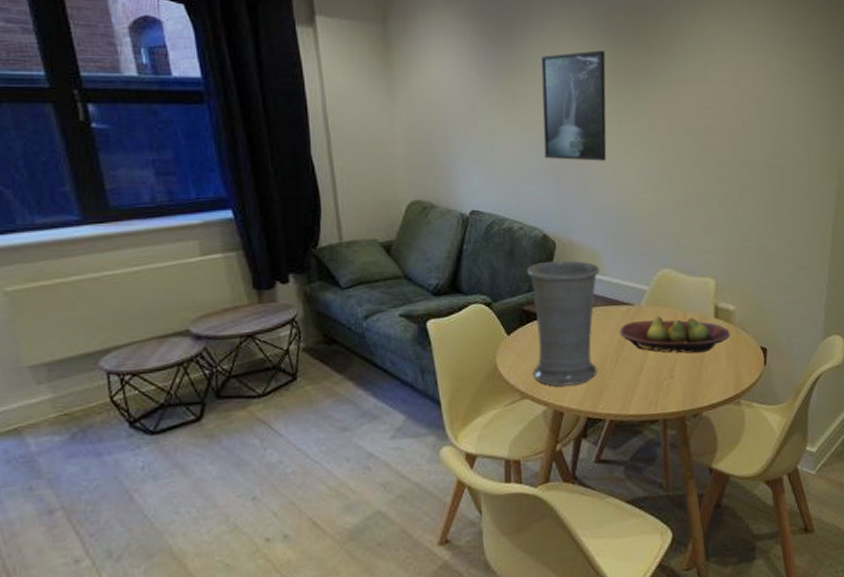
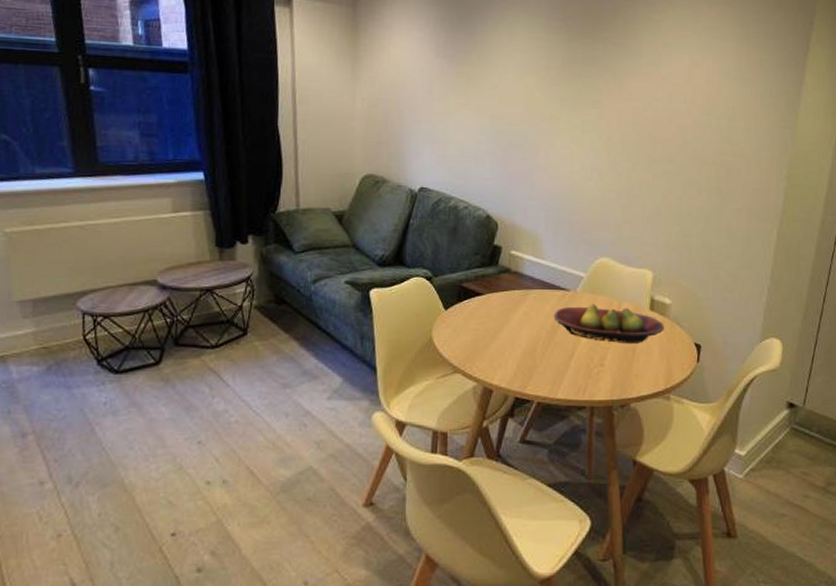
vase: present [526,260,600,387] -> none [466,241,539,364]
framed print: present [541,50,607,161] -> none [494,40,560,148]

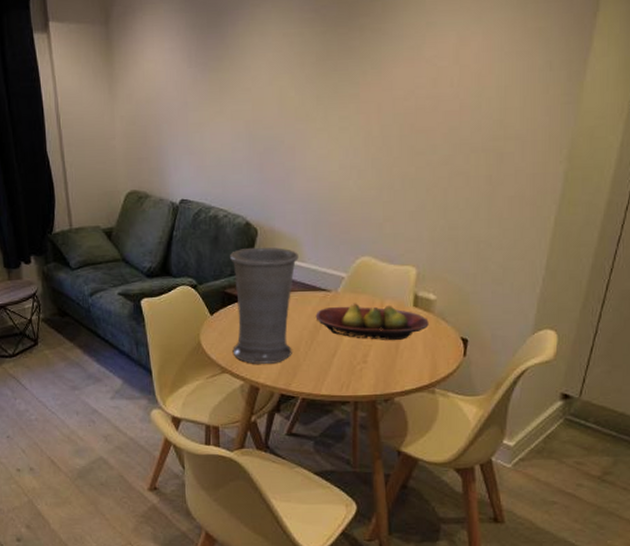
vase: none [466,241,539,364] -> present [229,247,299,364]

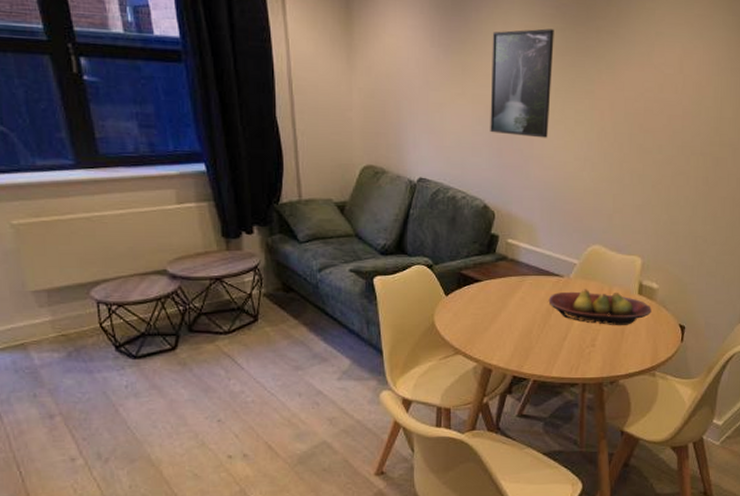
vase: present [229,247,299,364] -> none [466,230,534,346]
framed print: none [249,34,314,149] -> present [490,28,554,138]

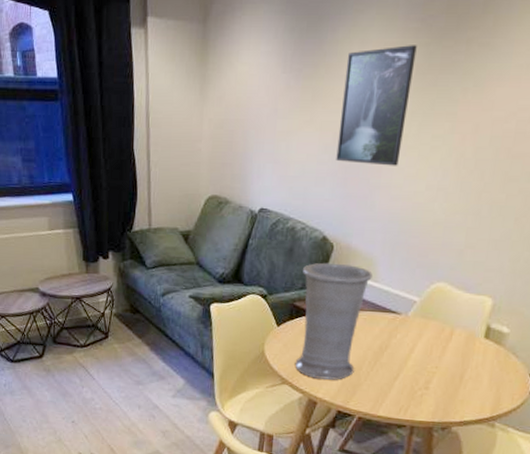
vase: none [466,230,534,346] -> present [295,262,373,380]
fruit bowl: present [548,289,651,325] -> none [382,328,498,370]

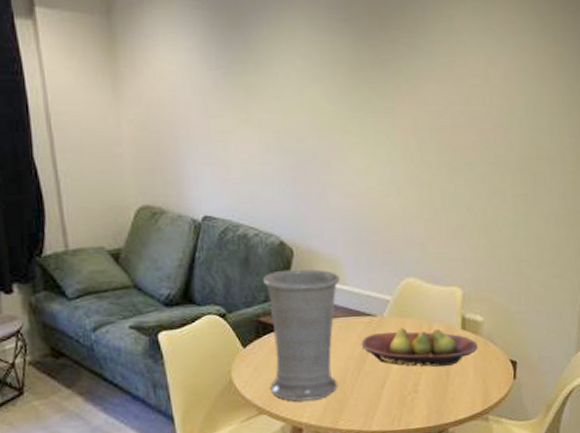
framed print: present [336,45,417,166] -> none [276,43,347,163]
fruit bowl: none [382,328,498,370] -> present [361,328,478,367]

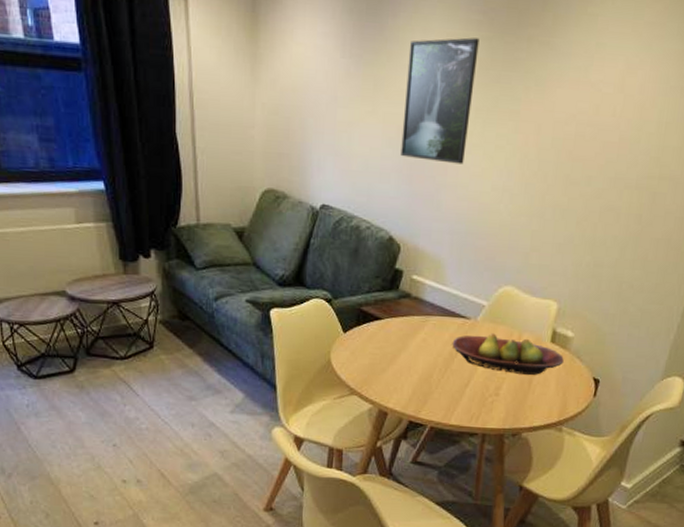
vase: present [262,268,340,402] -> none [363,264,441,389]
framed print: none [276,43,347,163] -> present [400,37,479,165]

